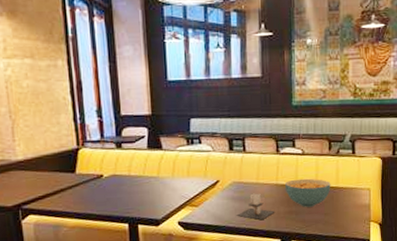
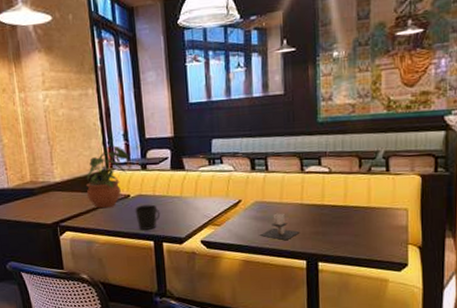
potted plant: none [53,122,103,190] -> present [85,145,130,209]
cup: none [108,185,136,213] -> present [135,204,161,231]
cereal bowl: present [285,178,331,207] -> none [311,198,362,228]

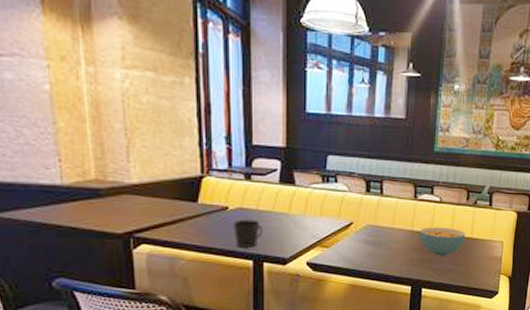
potted plant: present [85,145,130,209] -> none [172,148,231,220]
candle: present [259,213,300,240] -> none [368,238,408,265]
cereal bowl: none [311,198,362,228] -> present [420,227,466,256]

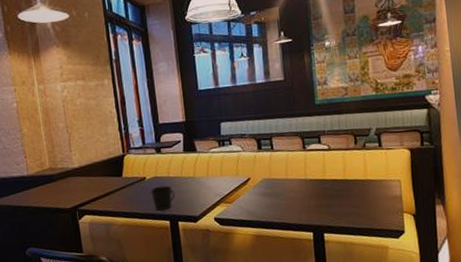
cereal bowl: present [420,227,466,256] -> none [314,172,360,201]

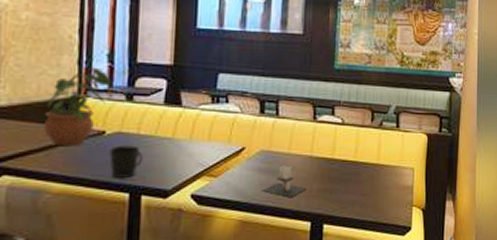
potted plant: none [103,131,145,192] -> present [43,67,112,147]
candle: none [268,188,306,214] -> present [261,165,307,197]

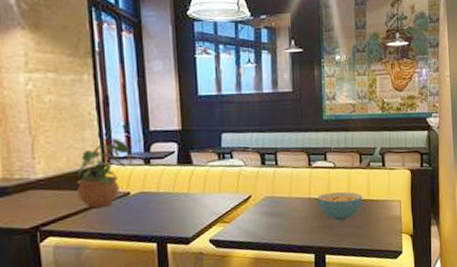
cup: present [109,145,144,179] -> none [135,202,165,232]
candle: present [261,165,307,197] -> none [269,207,309,235]
cereal bowl: none [321,152,372,185] -> present [318,191,363,221]

